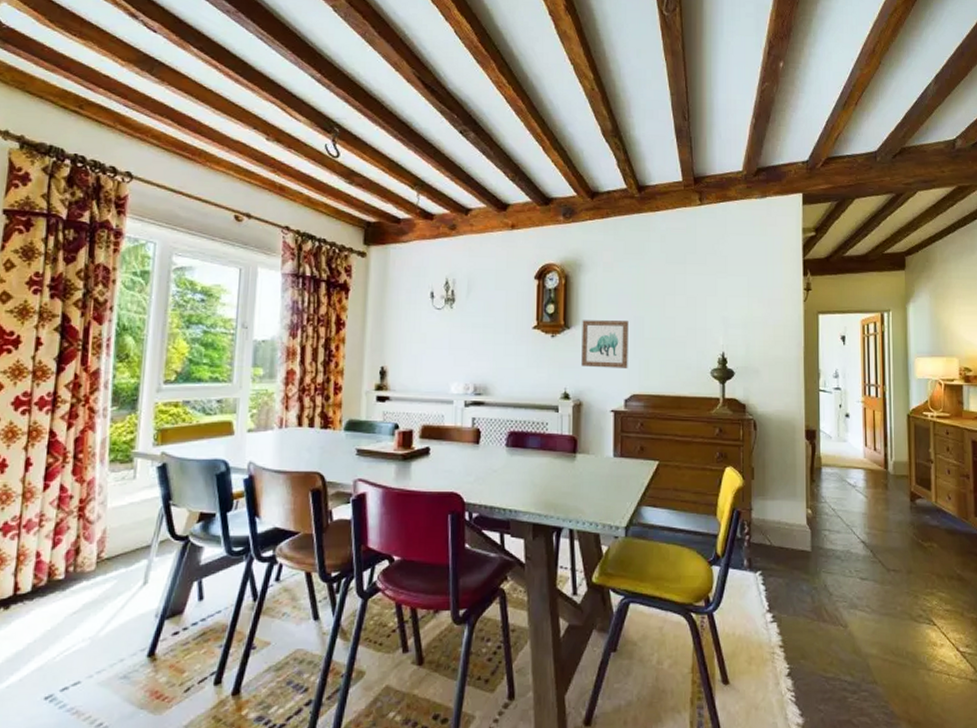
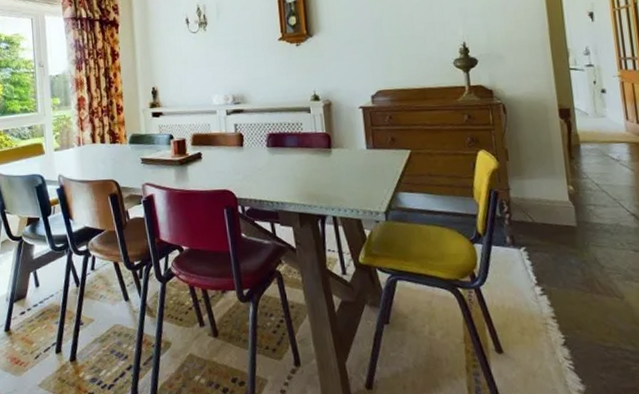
wall art: present [581,320,629,370] -> none [323,23,371,70]

